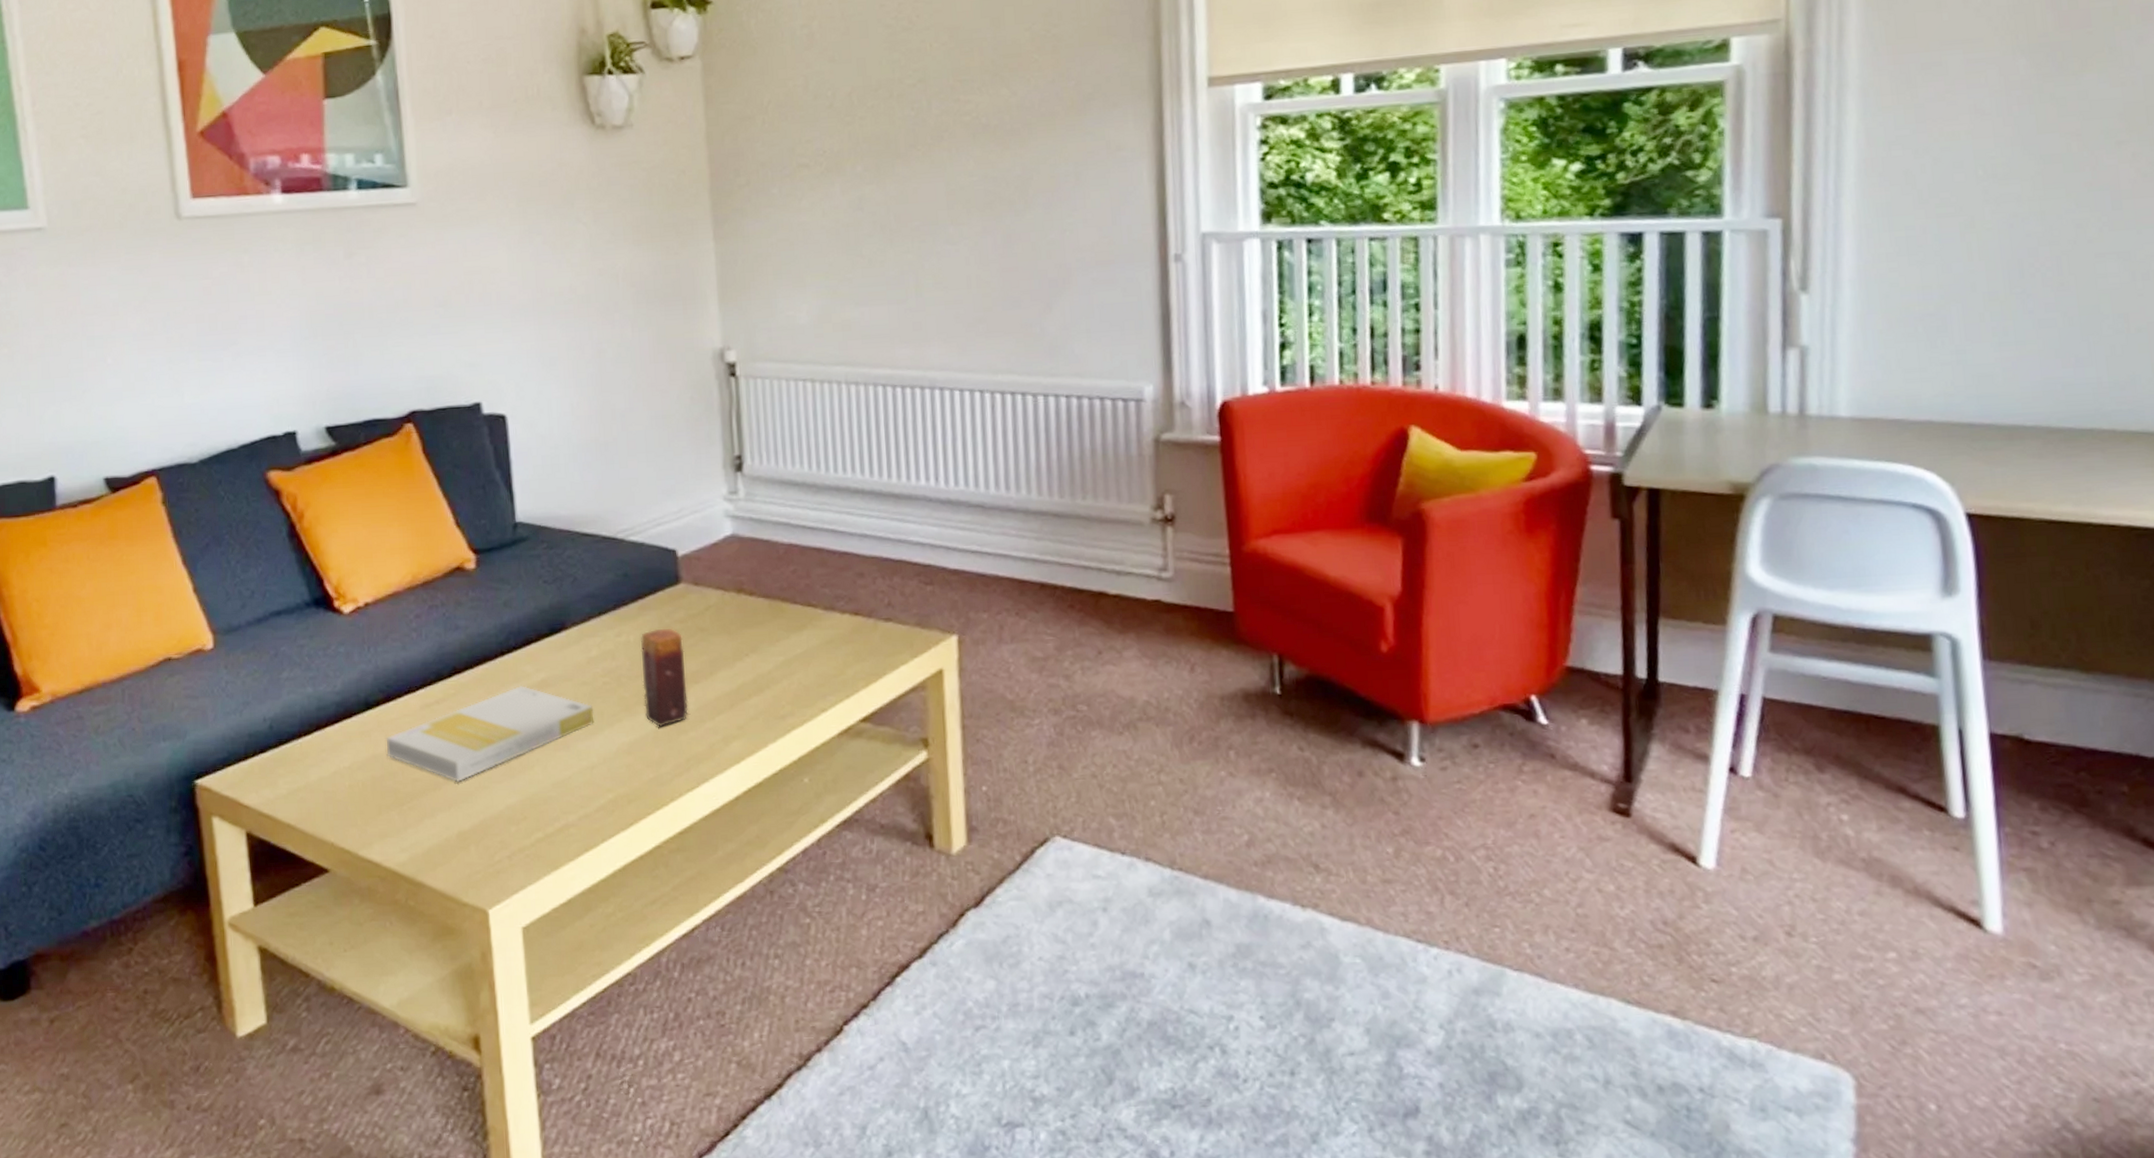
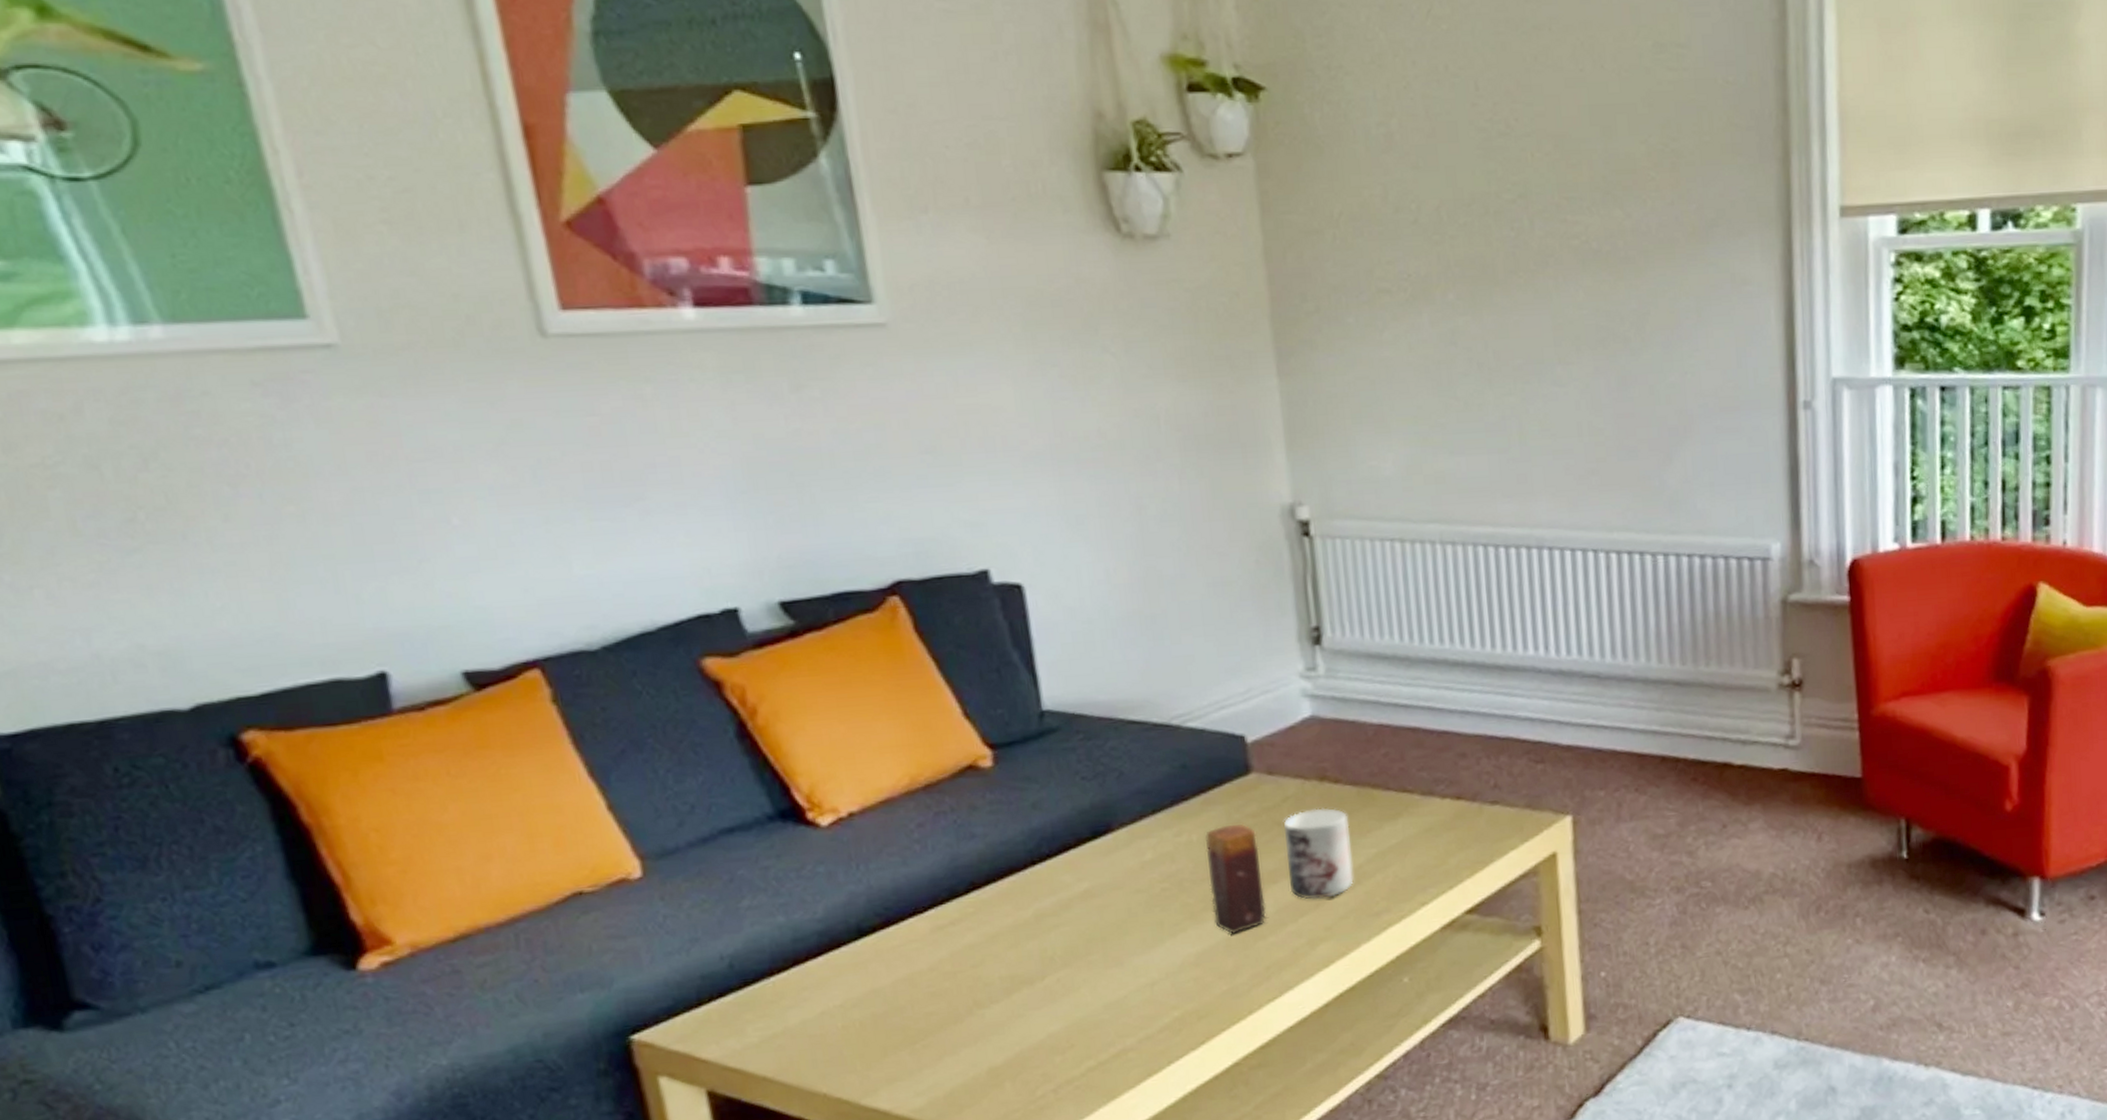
book: present [386,686,594,782] -> none [887,898,1153,1012]
mug: none [706,617,764,700] -> present [1284,808,1354,899]

